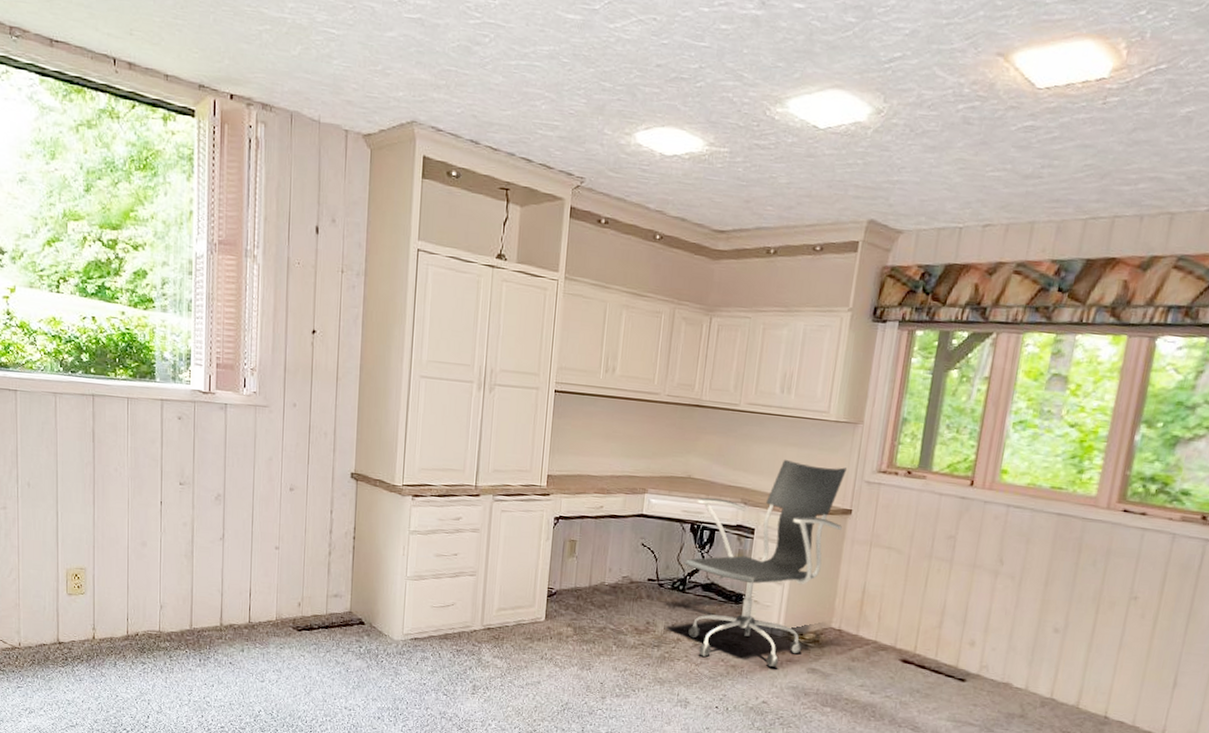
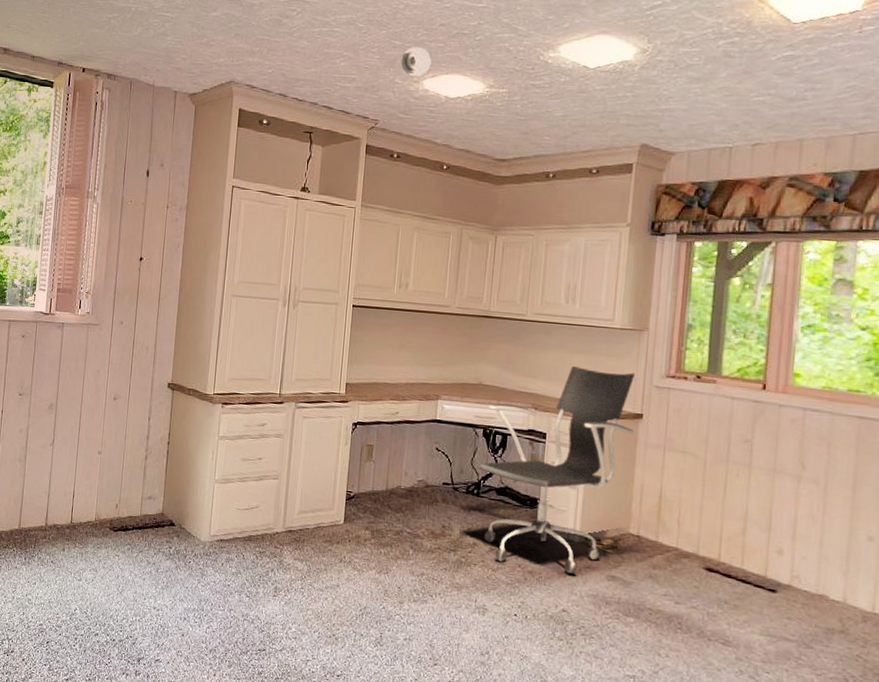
smoke detector: none [610,91,646,128] -> present [401,47,431,77]

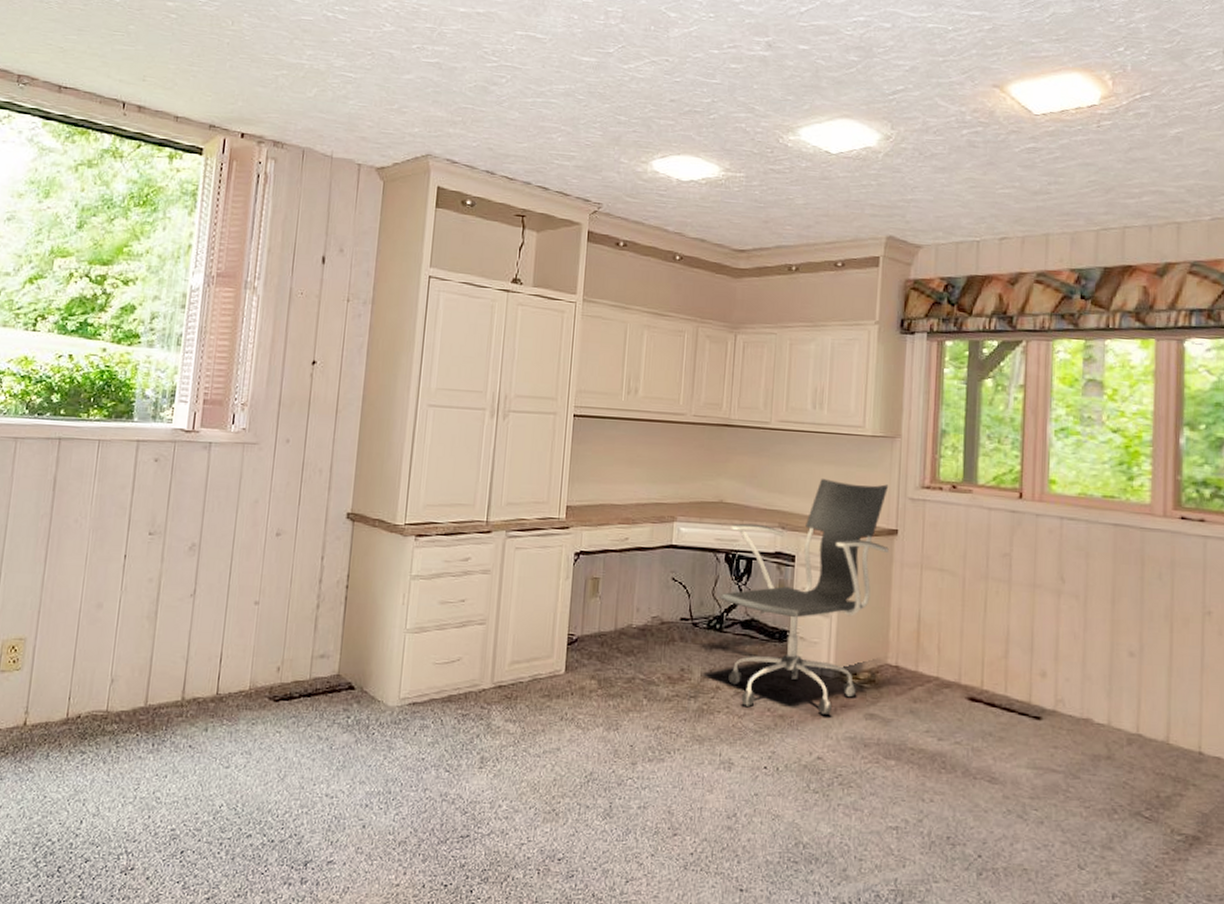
smoke detector: present [401,47,431,77] -> none [626,123,661,157]

